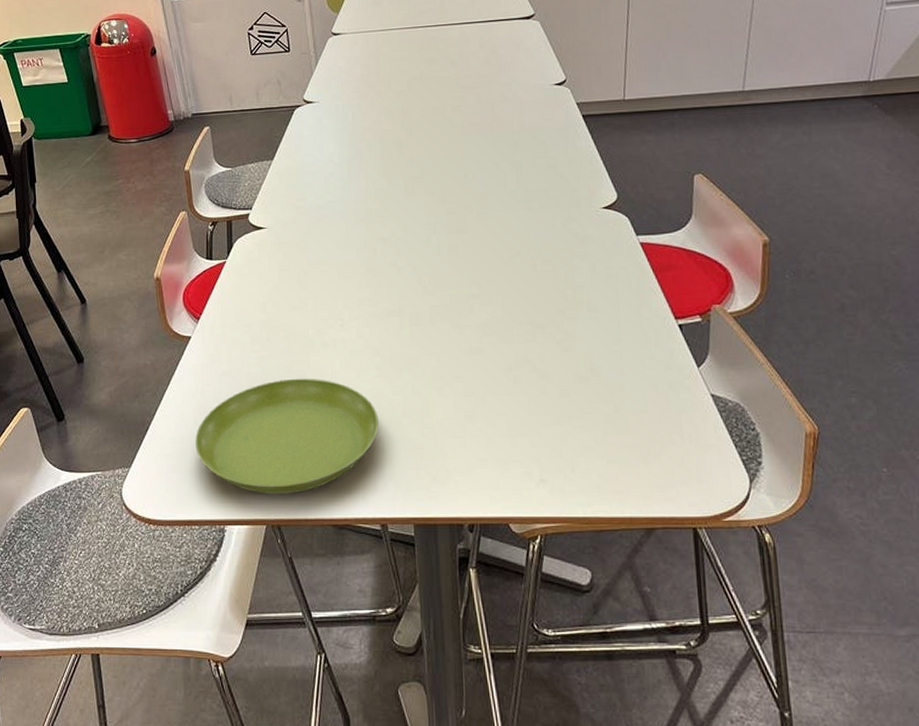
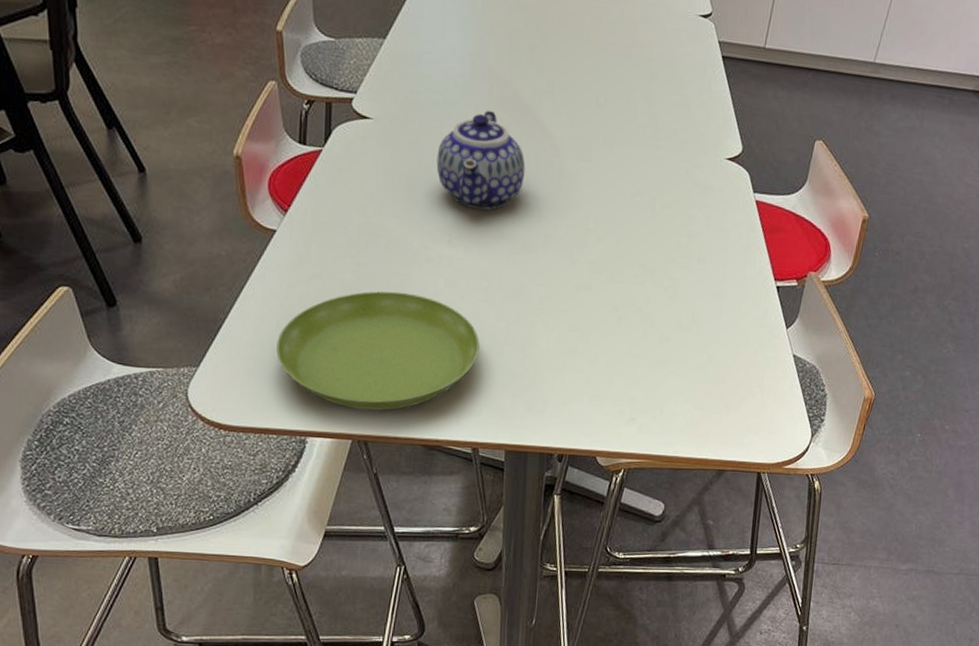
teapot: none [324,202,406,292] -> present [436,109,526,210]

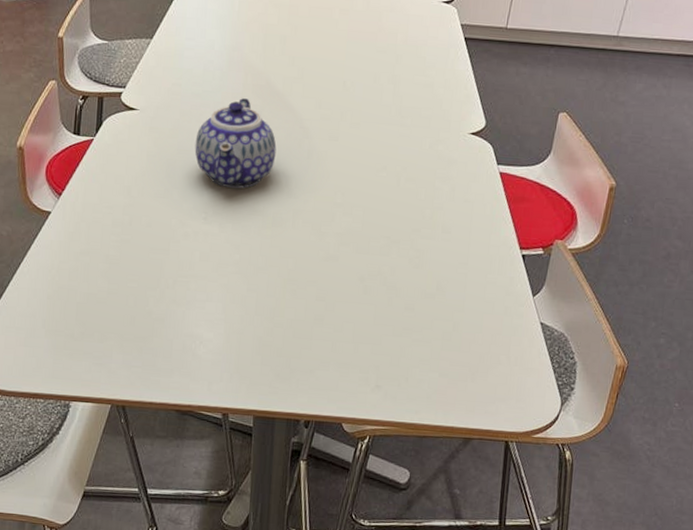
saucer: present [276,291,480,411] -> none [46,265,231,377]

